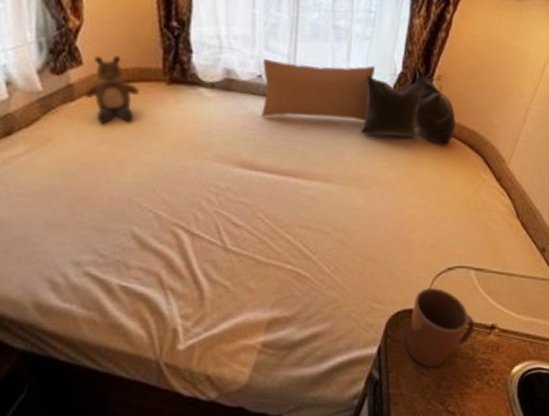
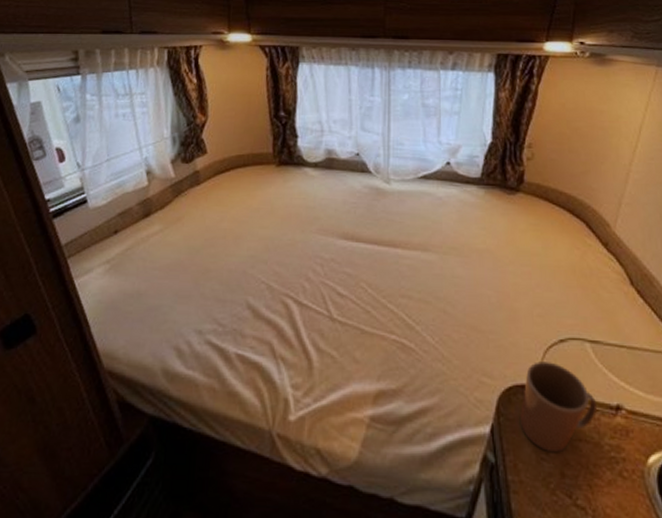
bear: present [84,55,140,124] -> none [208,144,254,204]
pillow: present [261,59,376,122] -> none [360,138,466,192]
cushion: present [360,73,457,146] -> none [455,142,553,212]

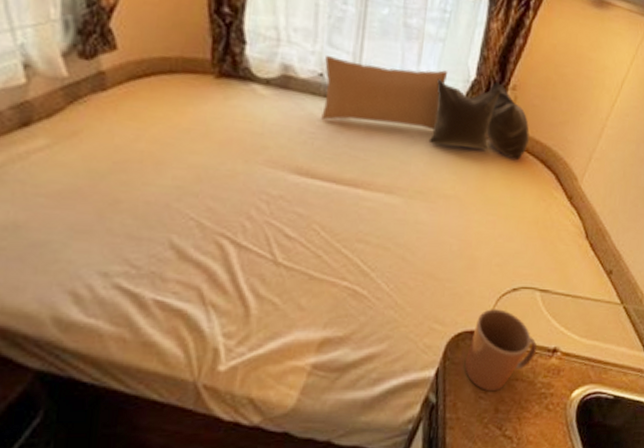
pillow: none [360,138,466,192] -> present [321,56,448,131]
cushion: none [455,142,553,212] -> present [428,78,530,161]

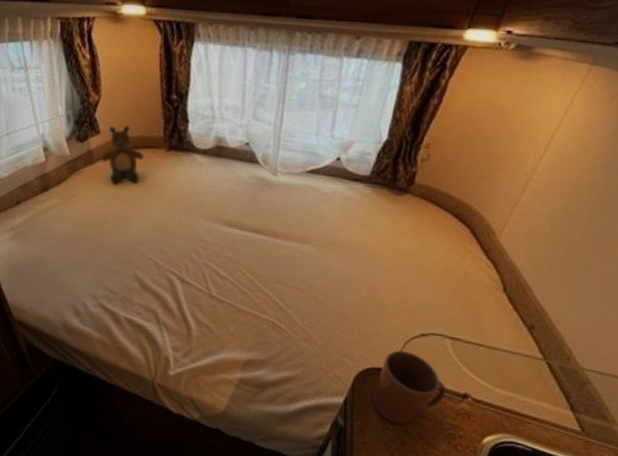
bear: none [118,40,184,119] -> present [101,125,145,184]
pillow: present [321,56,448,131] -> none [247,128,361,189]
cushion: present [428,78,530,161] -> none [340,141,443,215]

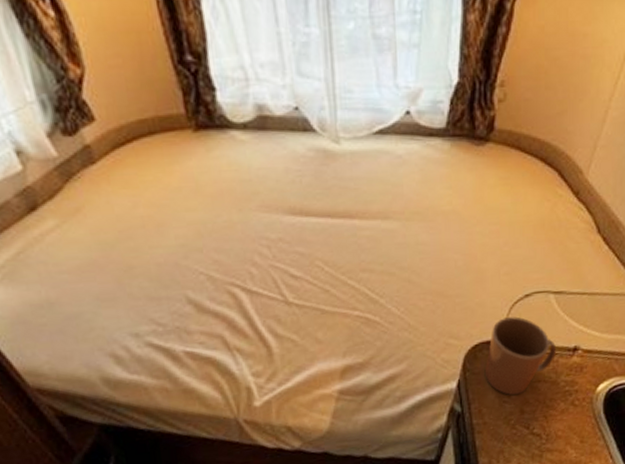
bear: present [101,125,145,184] -> none [104,105,166,186]

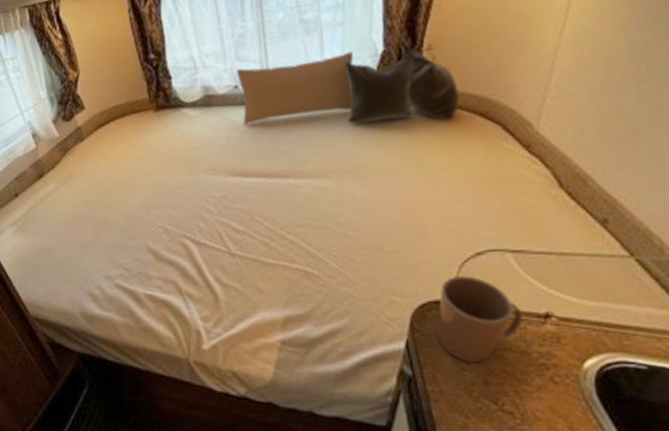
pillow: none [298,79,428,155] -> present [237,51,354,125]
cushion: none [417,80,526,164] -> present [344,46,461,123]

